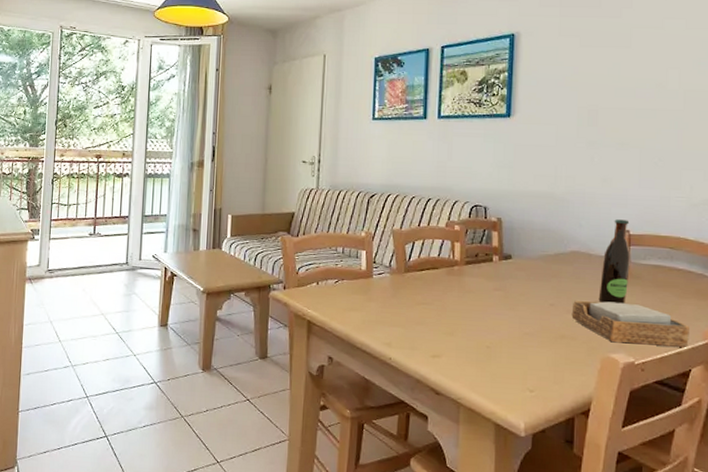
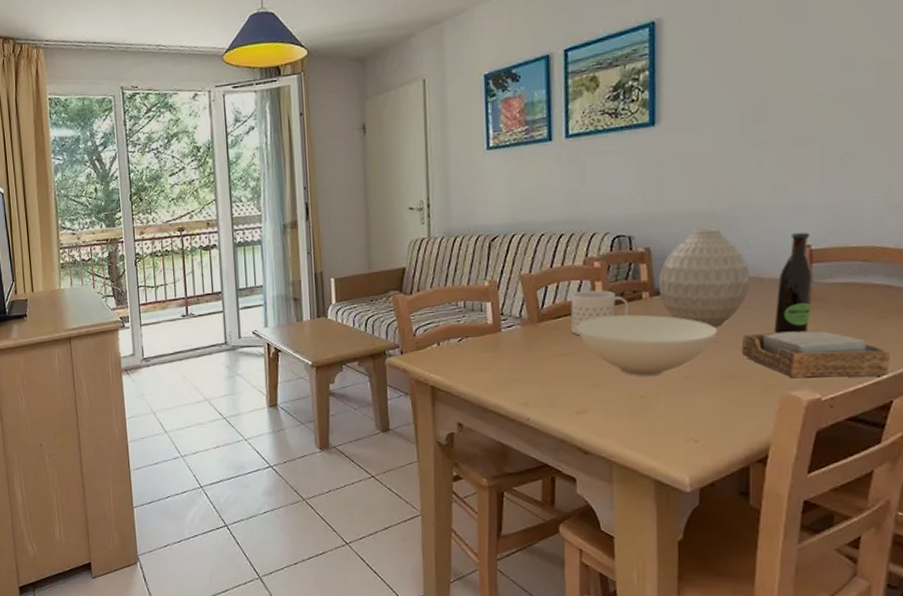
mug: none [431,249,482,288] -> present [570,290,629,336]
bowl: none [436,273,553,330] -> present [576,314,718,376]
vase: none [506,207,581,292] -> present [658,228,750,327]

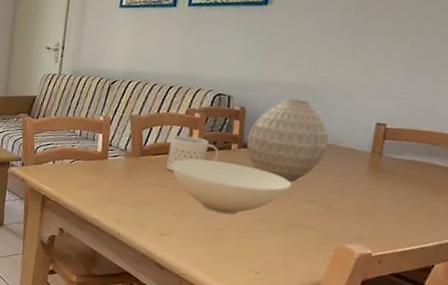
napkin holder: present [741,331,890,378] -> none [308,191,440,244]
bottle: present [774,232,814,333] -> none [340,112,388,197]

